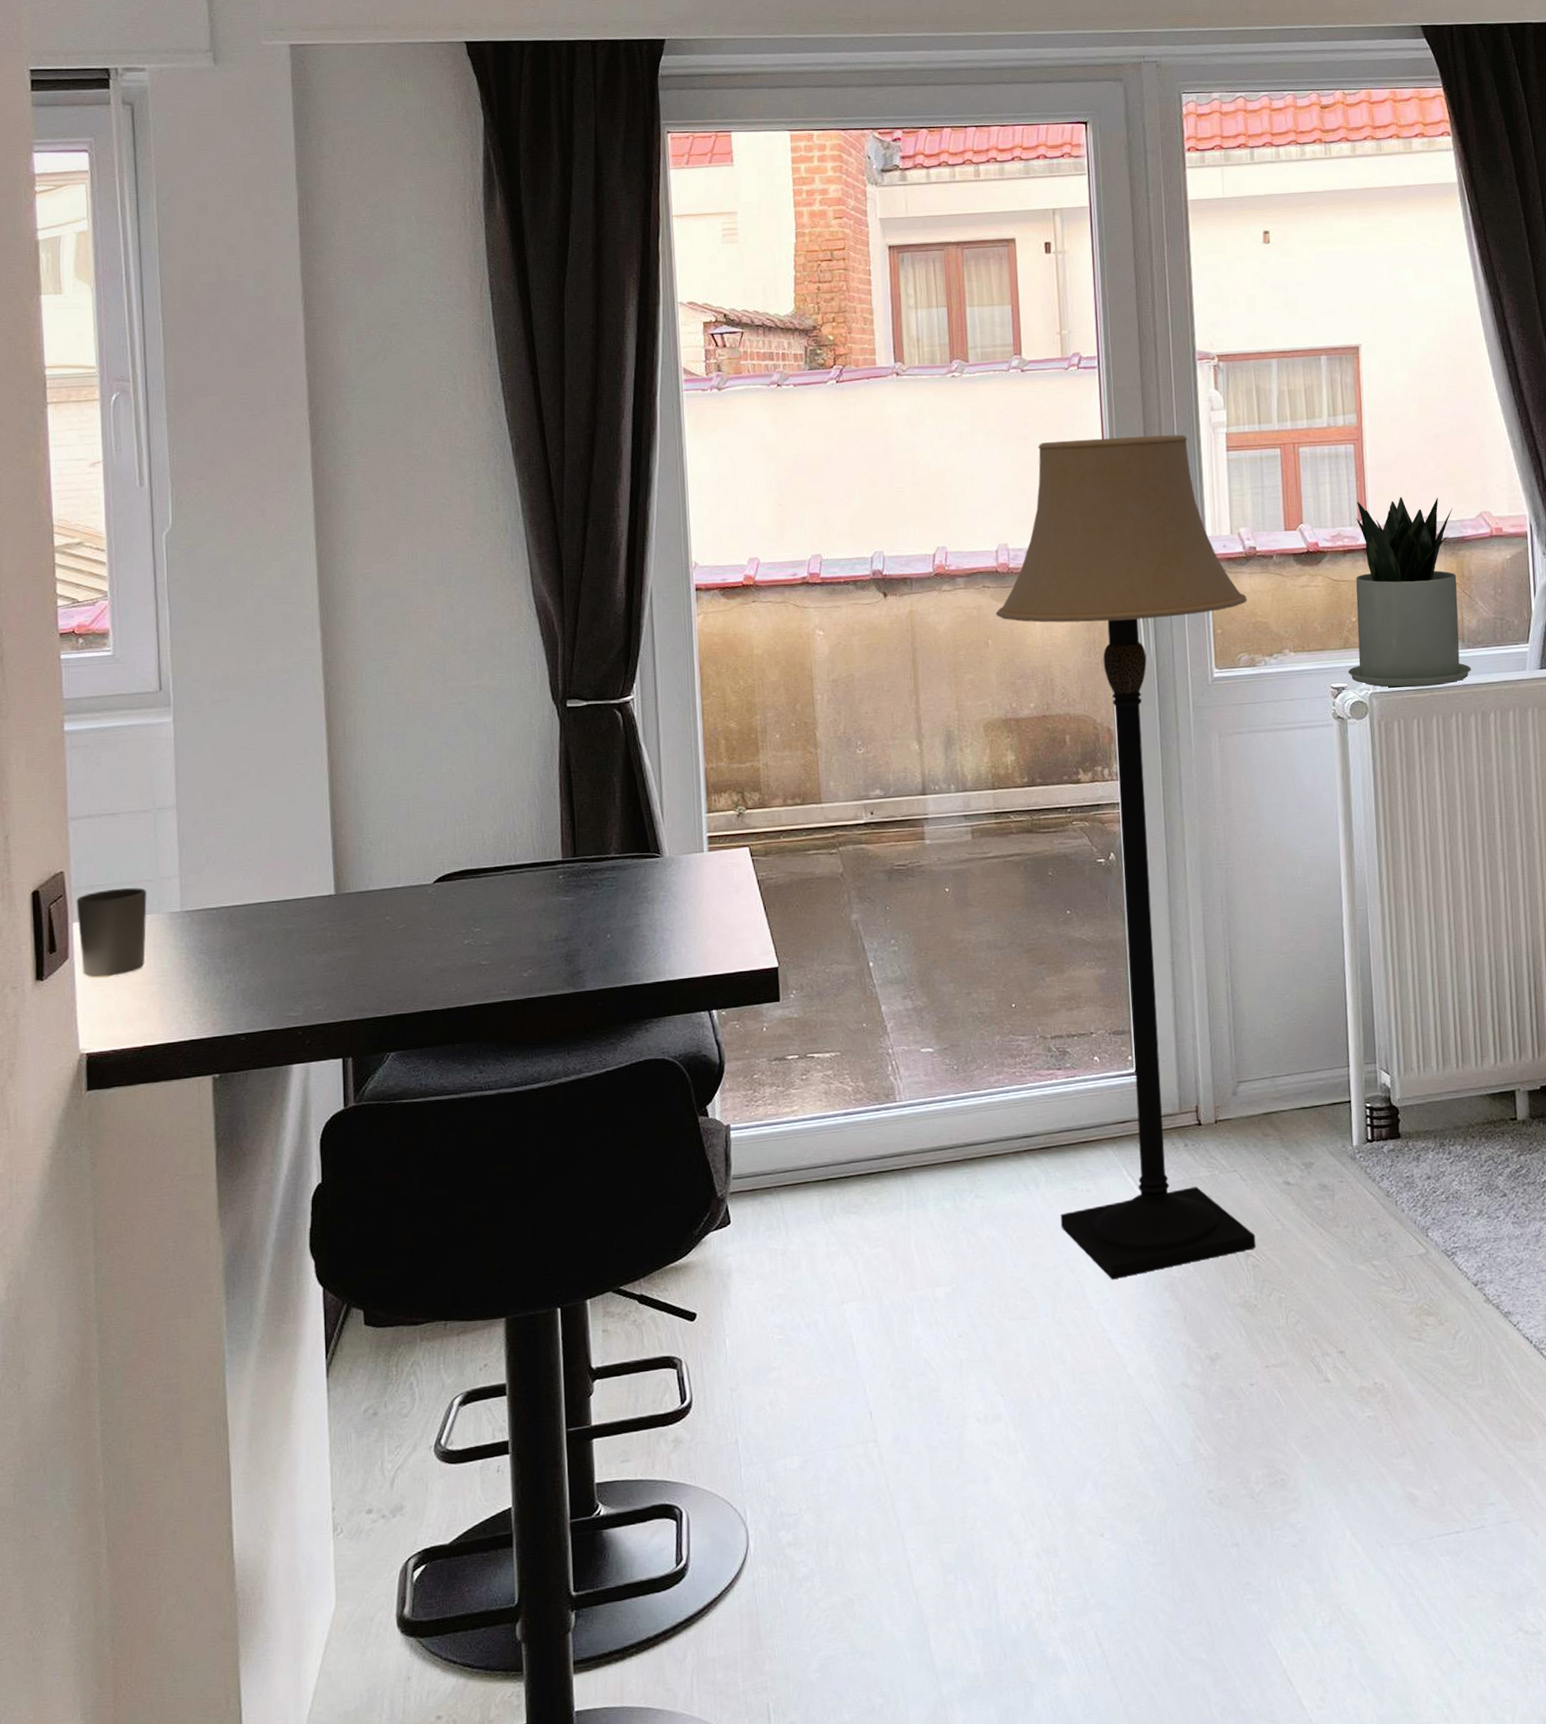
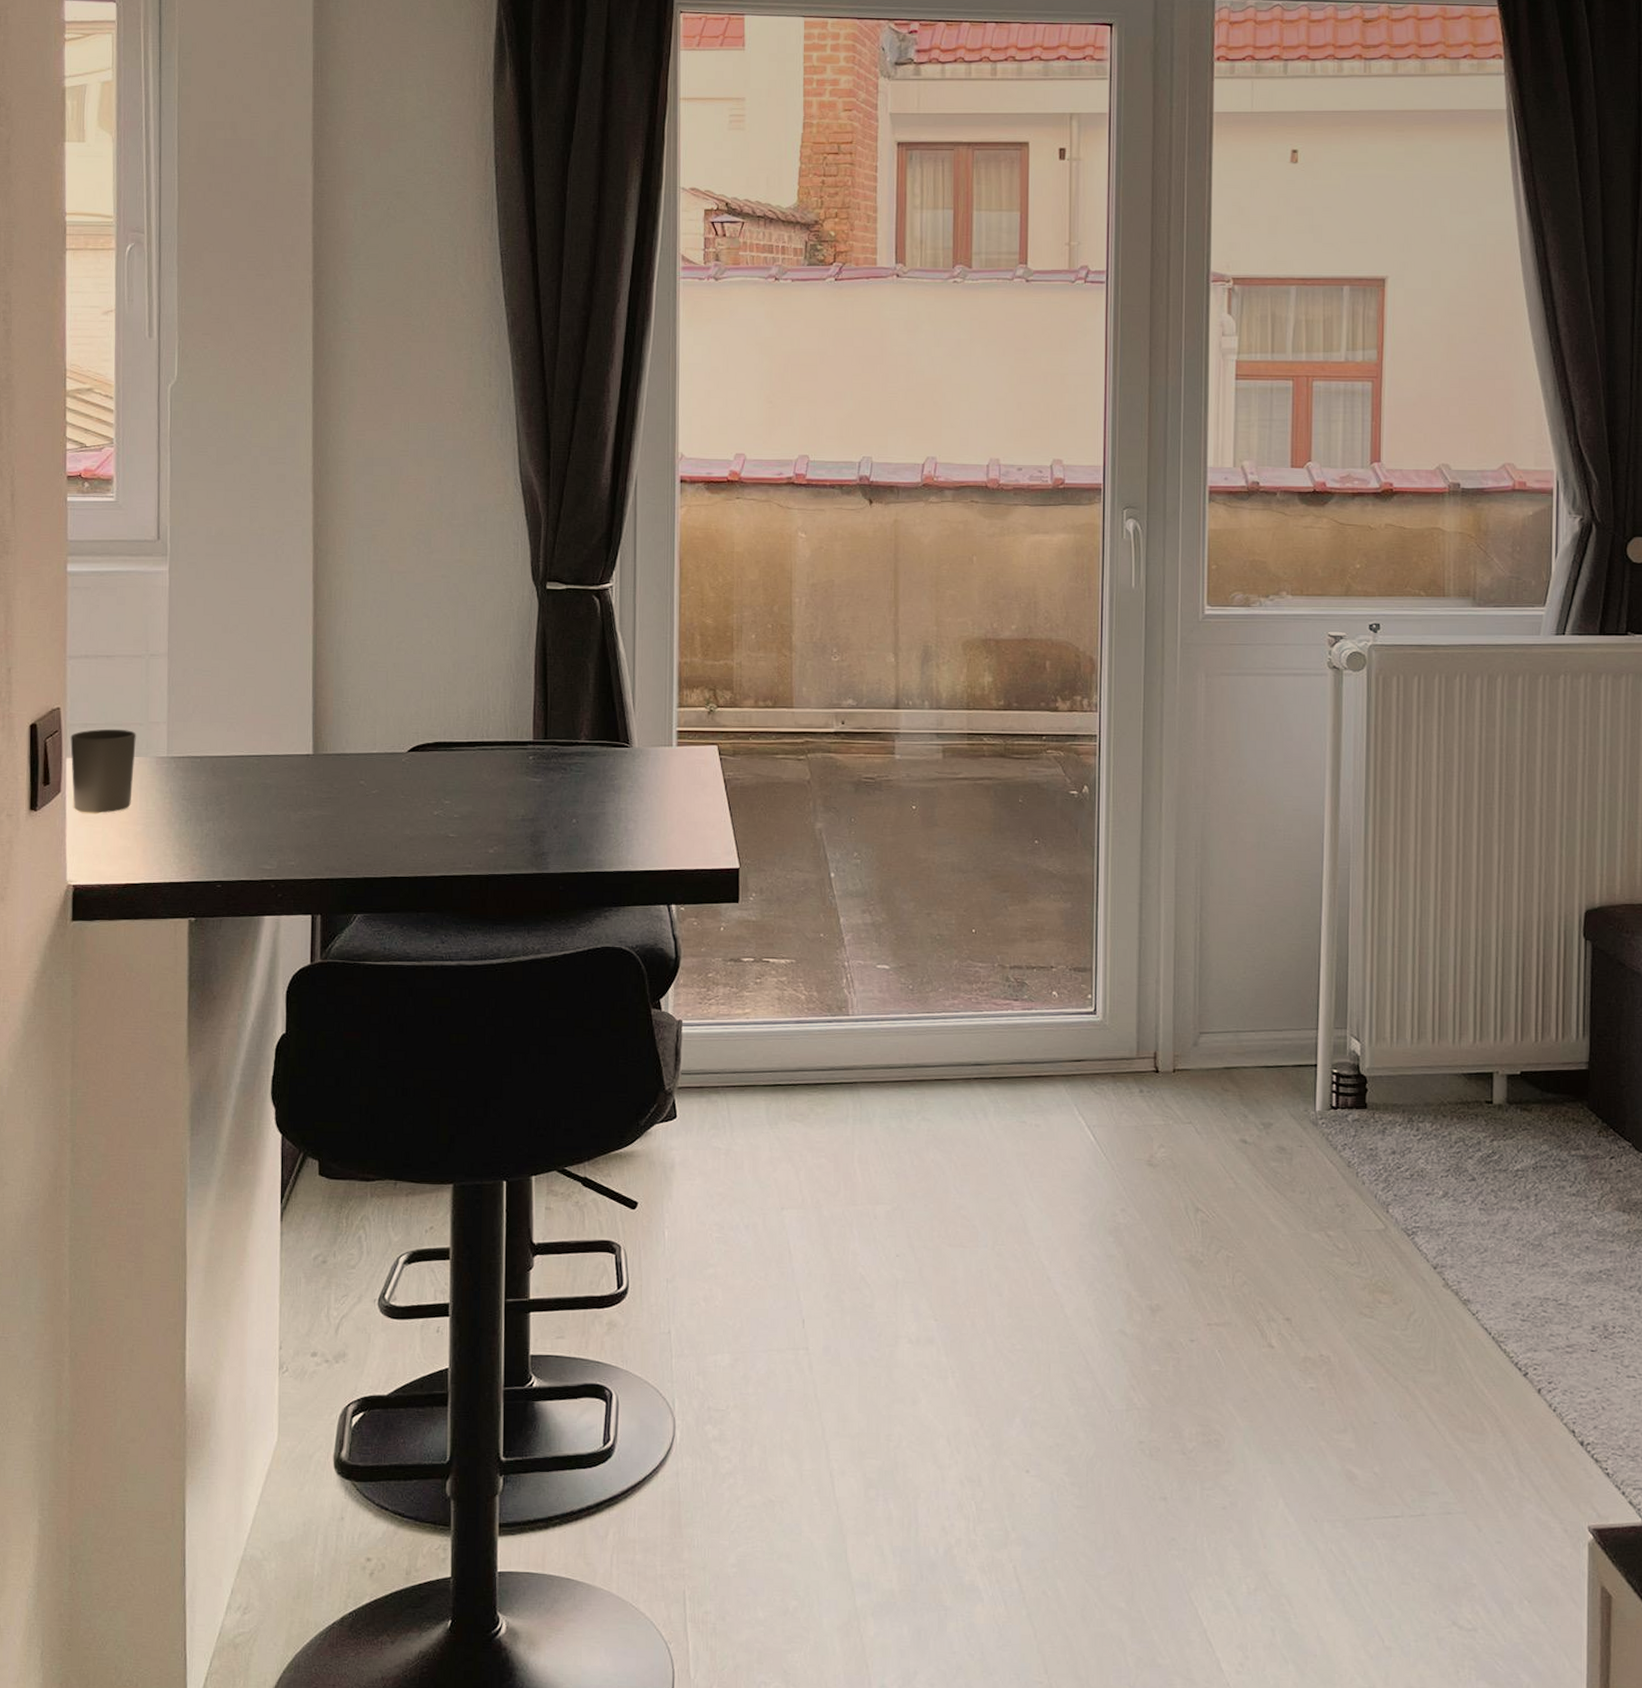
lamp: present [995,434,1256,1279] -> none [982,356,1246,1218]
planter: present [1348,497,1472,688] -> none [1347,441,1481,643]

